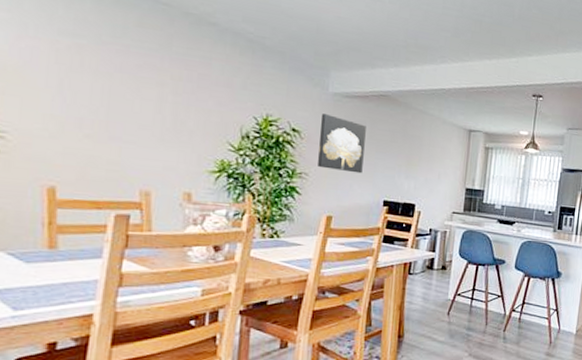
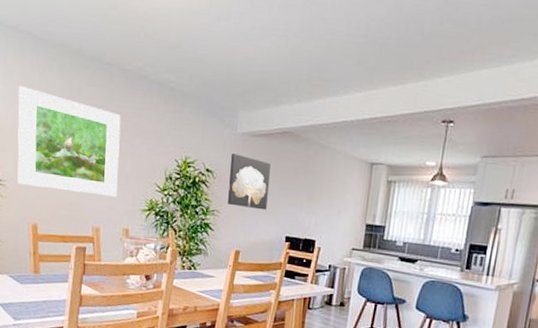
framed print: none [25,17,183,156] -> present [17,86,121,197]

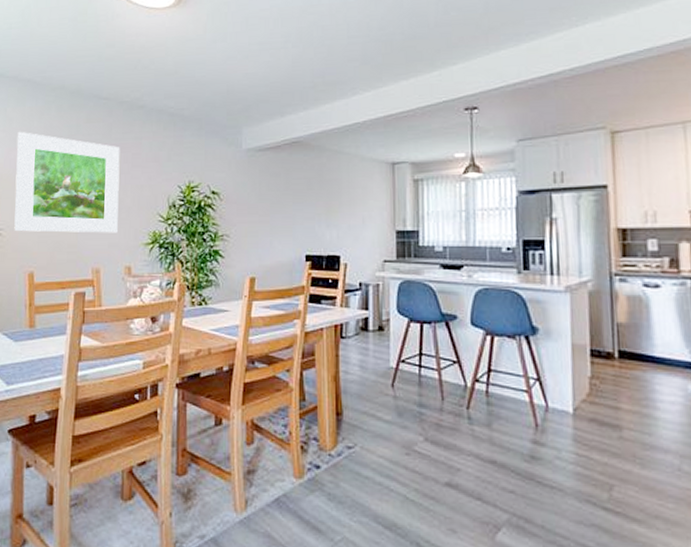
wall art: present [228,154,271,210] -> none [238,171,281,229]

